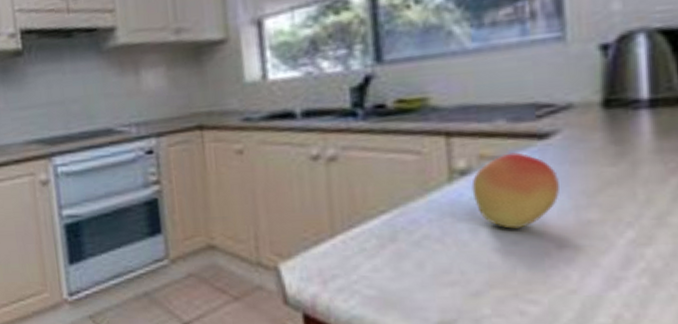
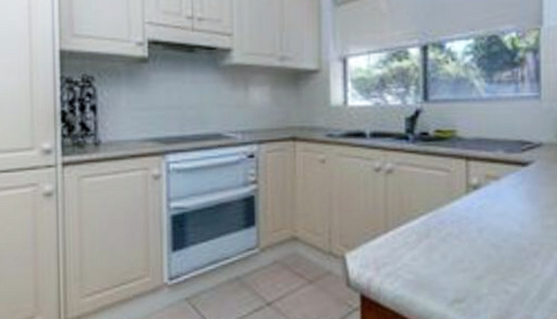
fruit: present [471,152,559,229] -> none [480,175,532,230]

